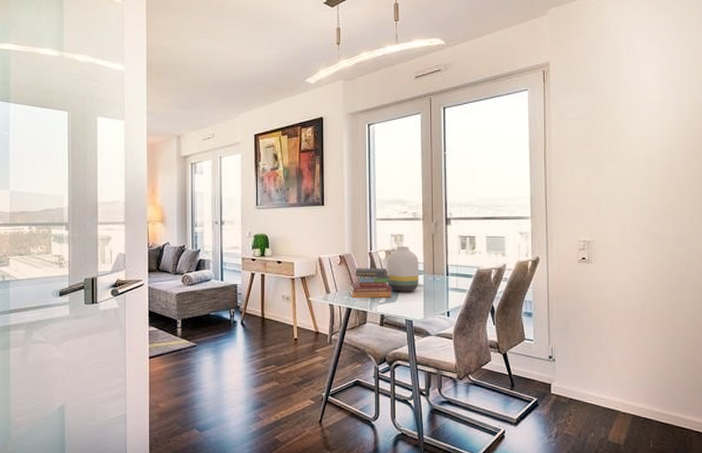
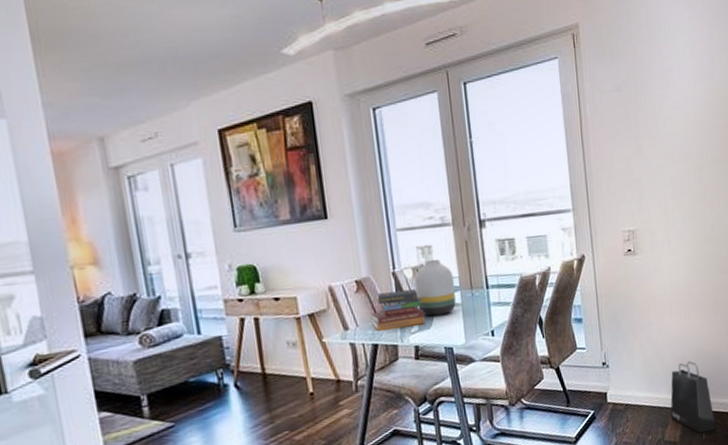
shopping bag: none [616,369,665,442] -> present [670,361,716,434]

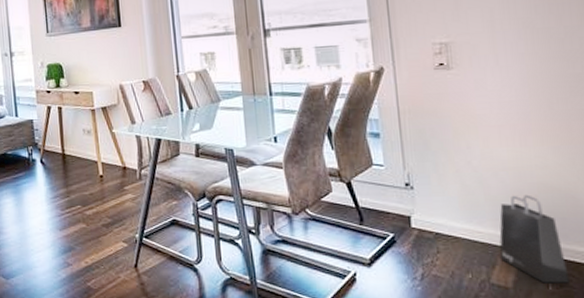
books: present [370,289,425,332] -> none [155,91,206,128]
vase: present [415,259,456,316] -> none [197,65,238,118]

